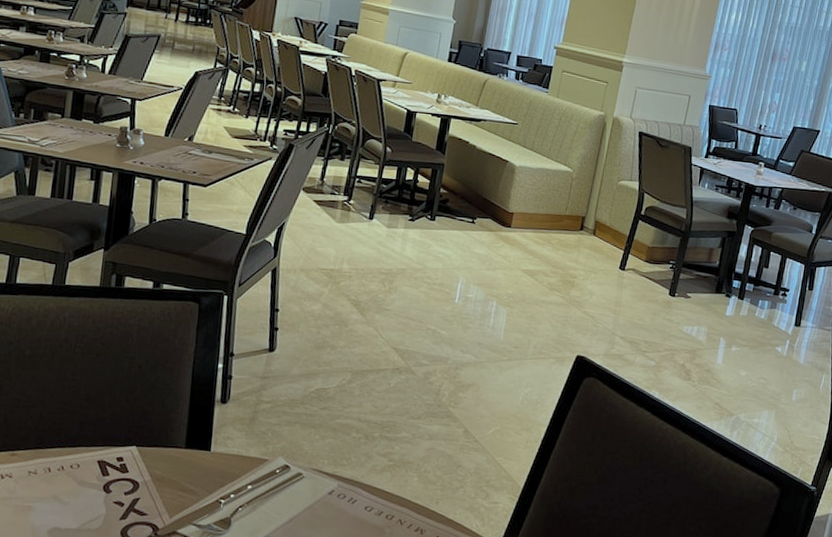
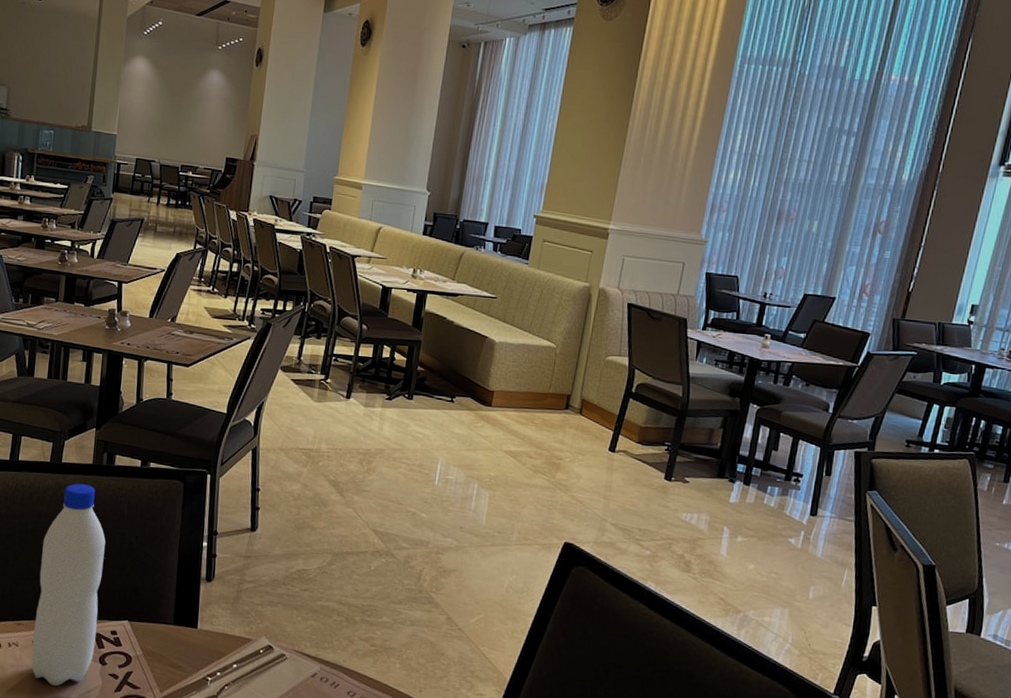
water bottle: none [27,306,113,518] -> present [31,483,106,687]

